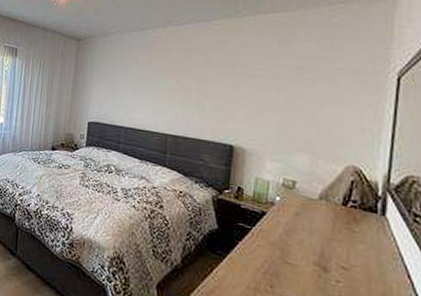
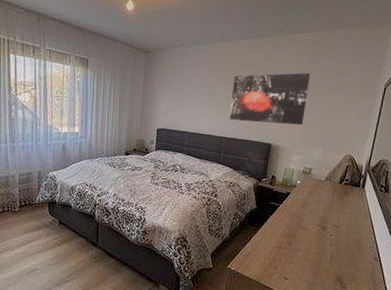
wall art: none [176,59,283,123] -> present [229,72,311,125]

